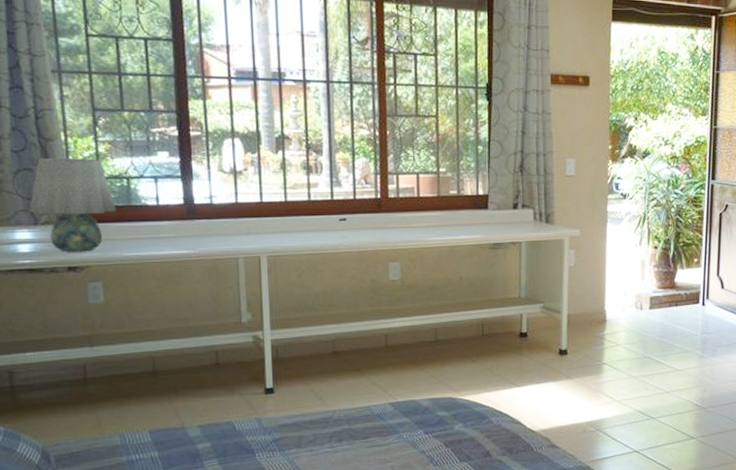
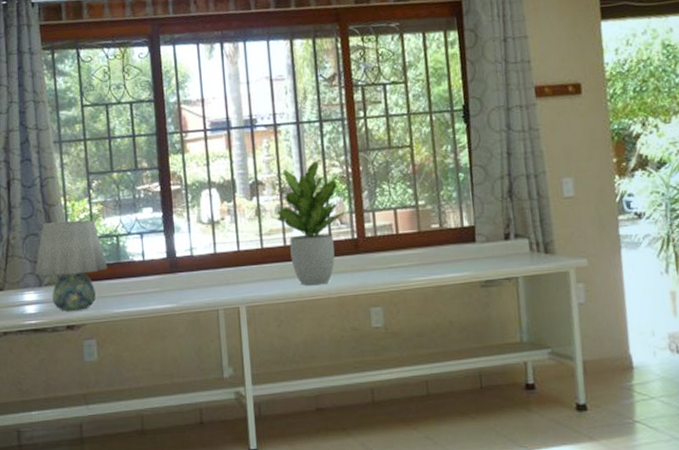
potted plant: none [296,121,375,240] -> present [271,161,350,286]

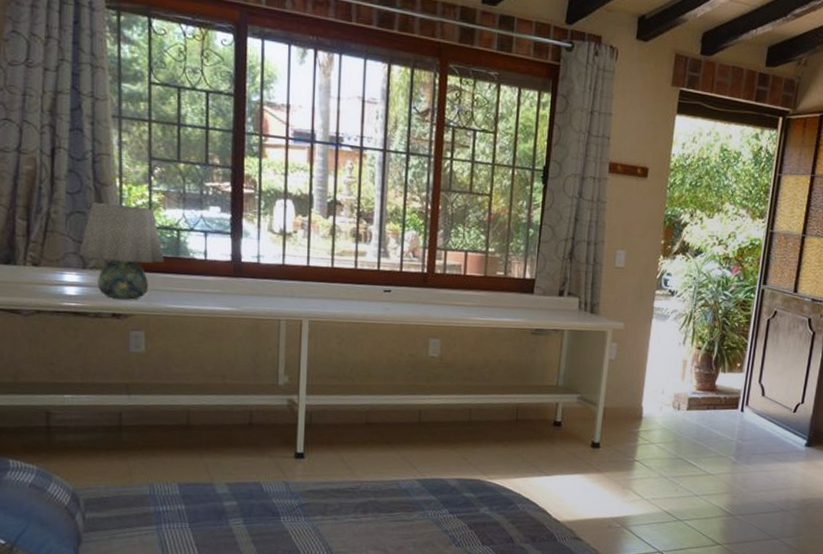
potted plant: present [271,161,350,286] -> none [345,192,424,311]

